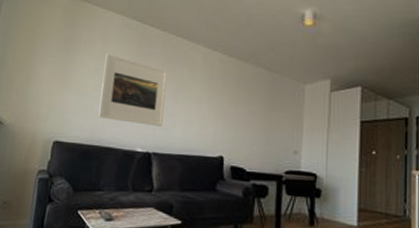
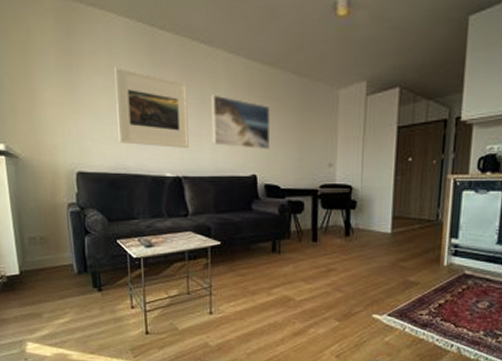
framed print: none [184,81,240,133] -> present [211,94,271,149]

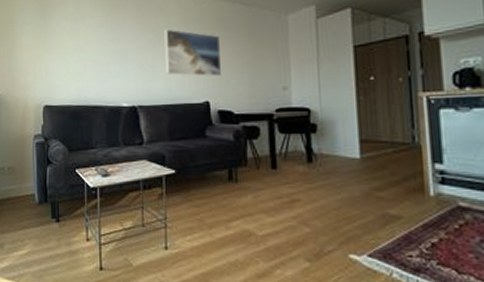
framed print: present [114,67,189,148] -> none [80,12,144,80]

